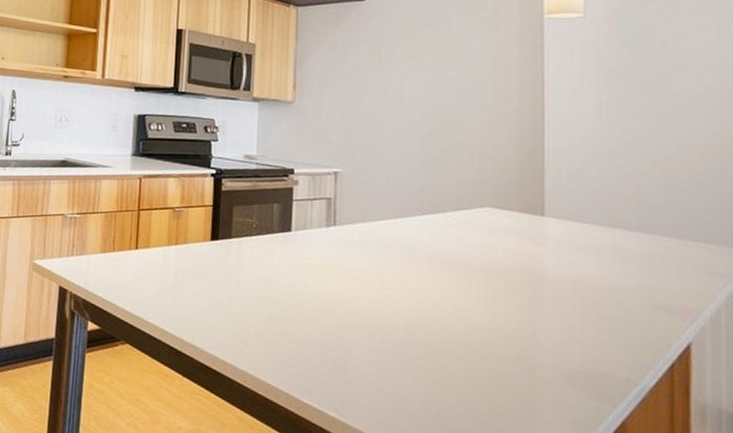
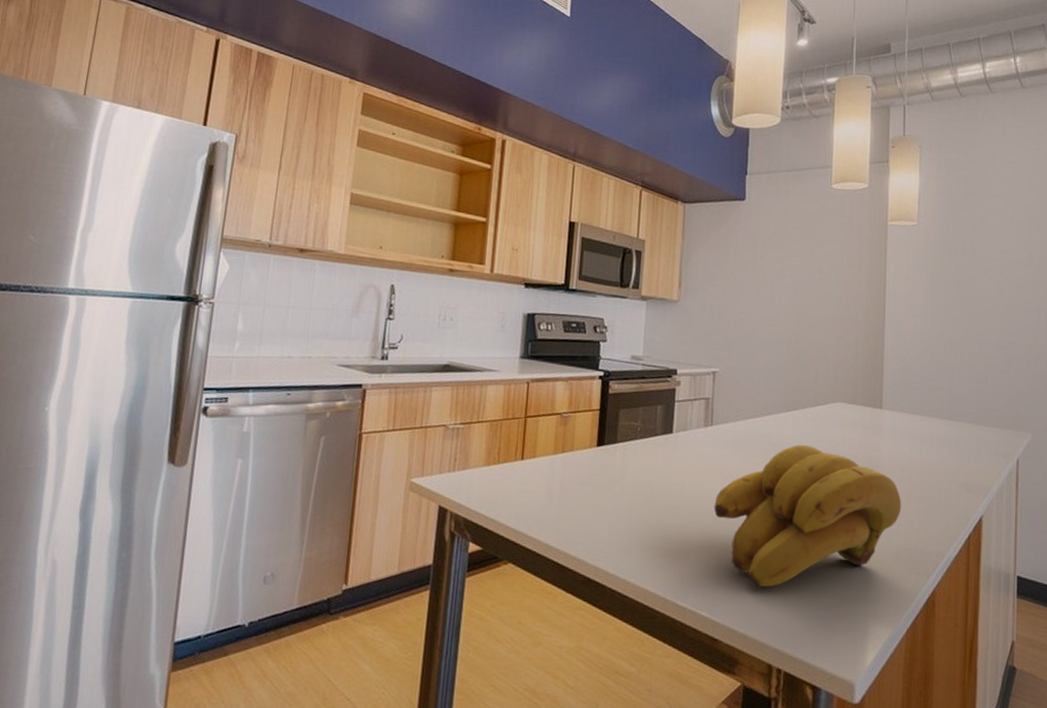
banana bunch: none [340,249,575,396] -> present [714,444,902,587]

